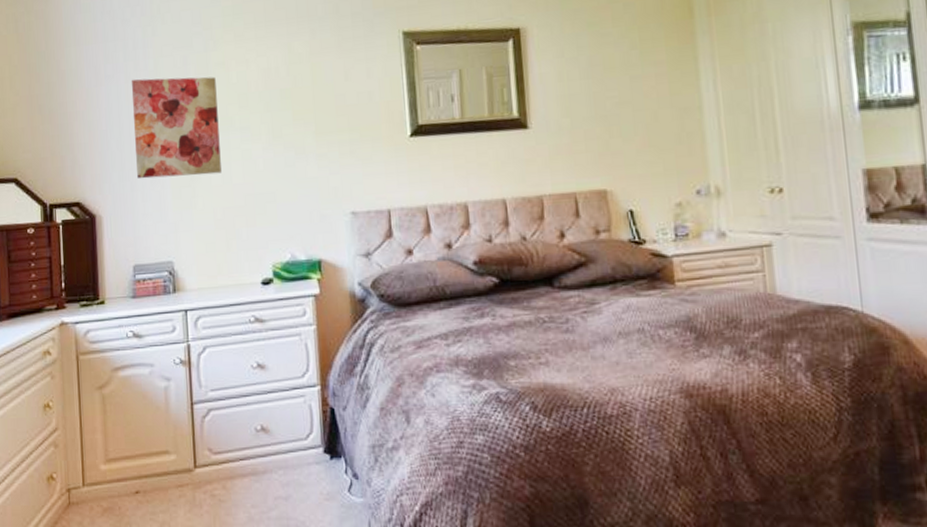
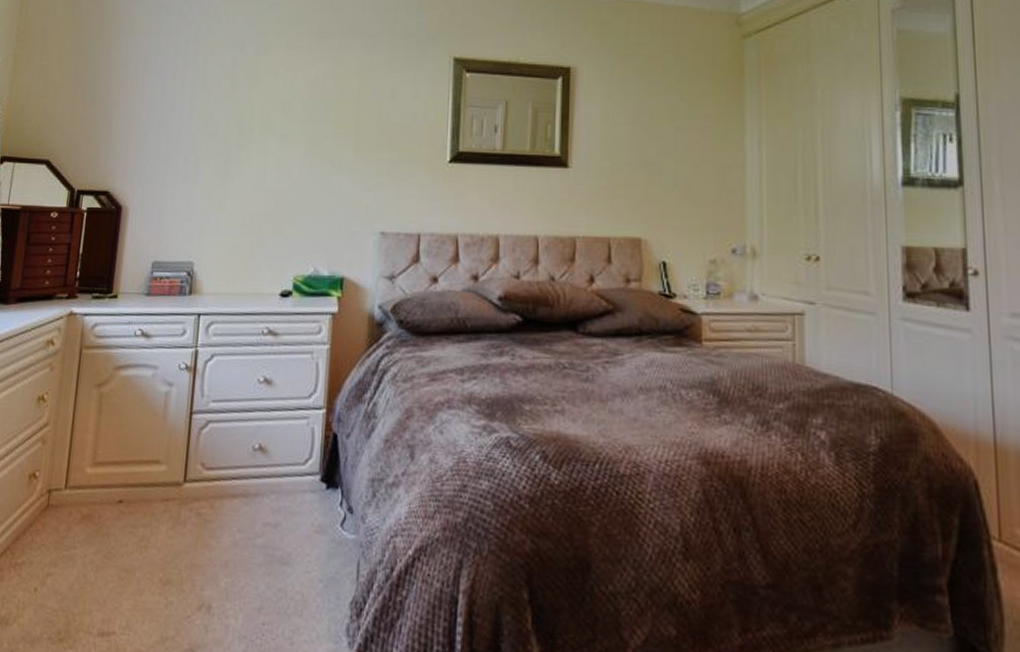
wall art: present [131,76,222,179] -> none [170,74,262,178]

